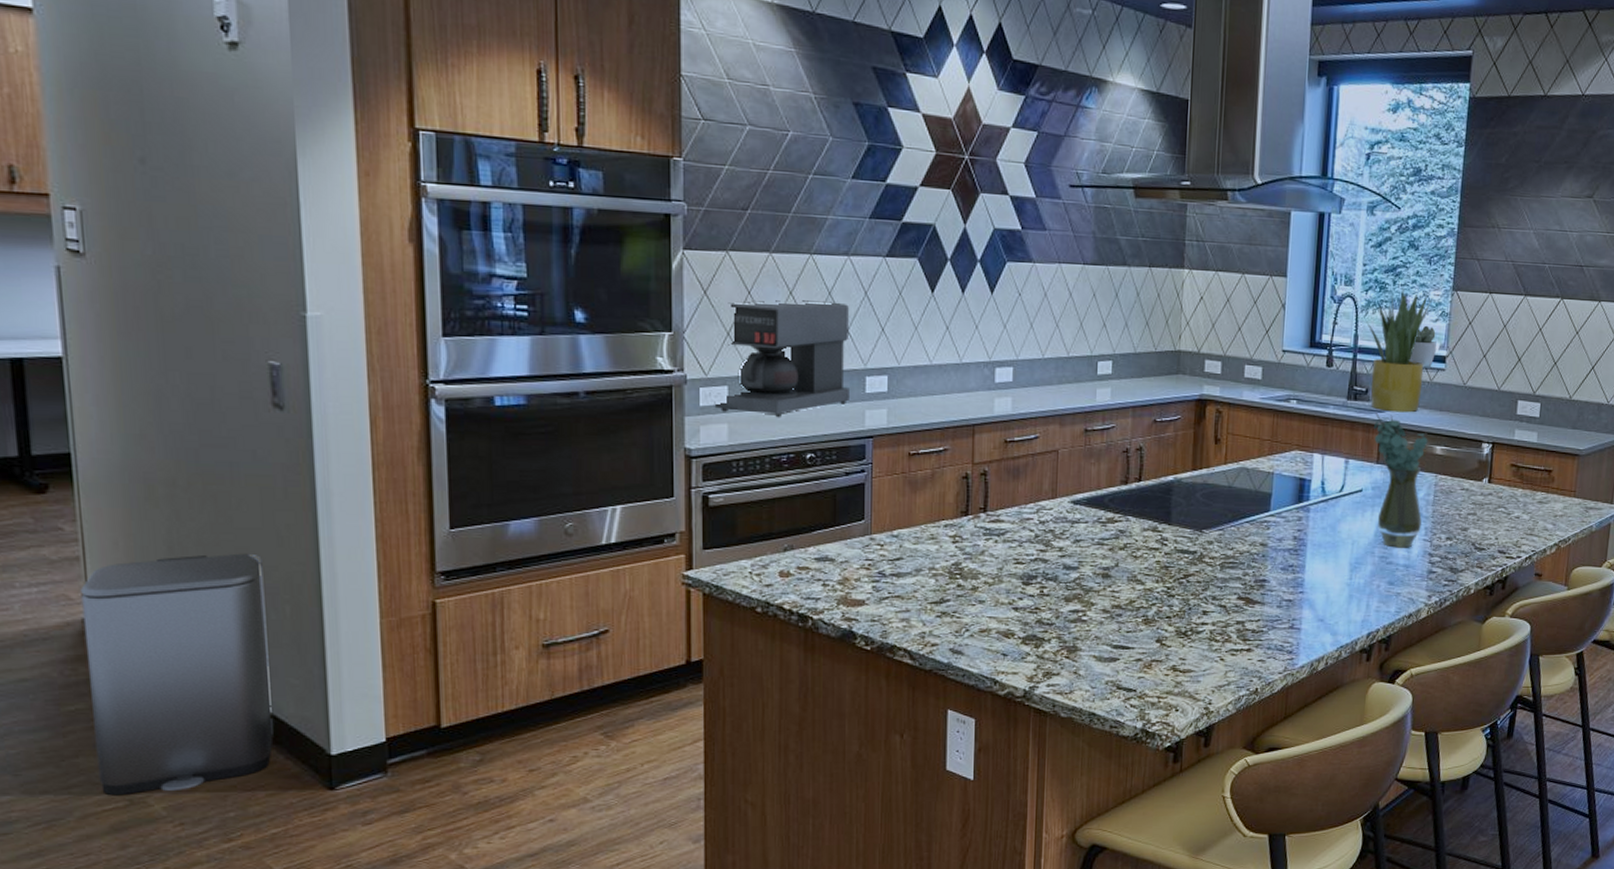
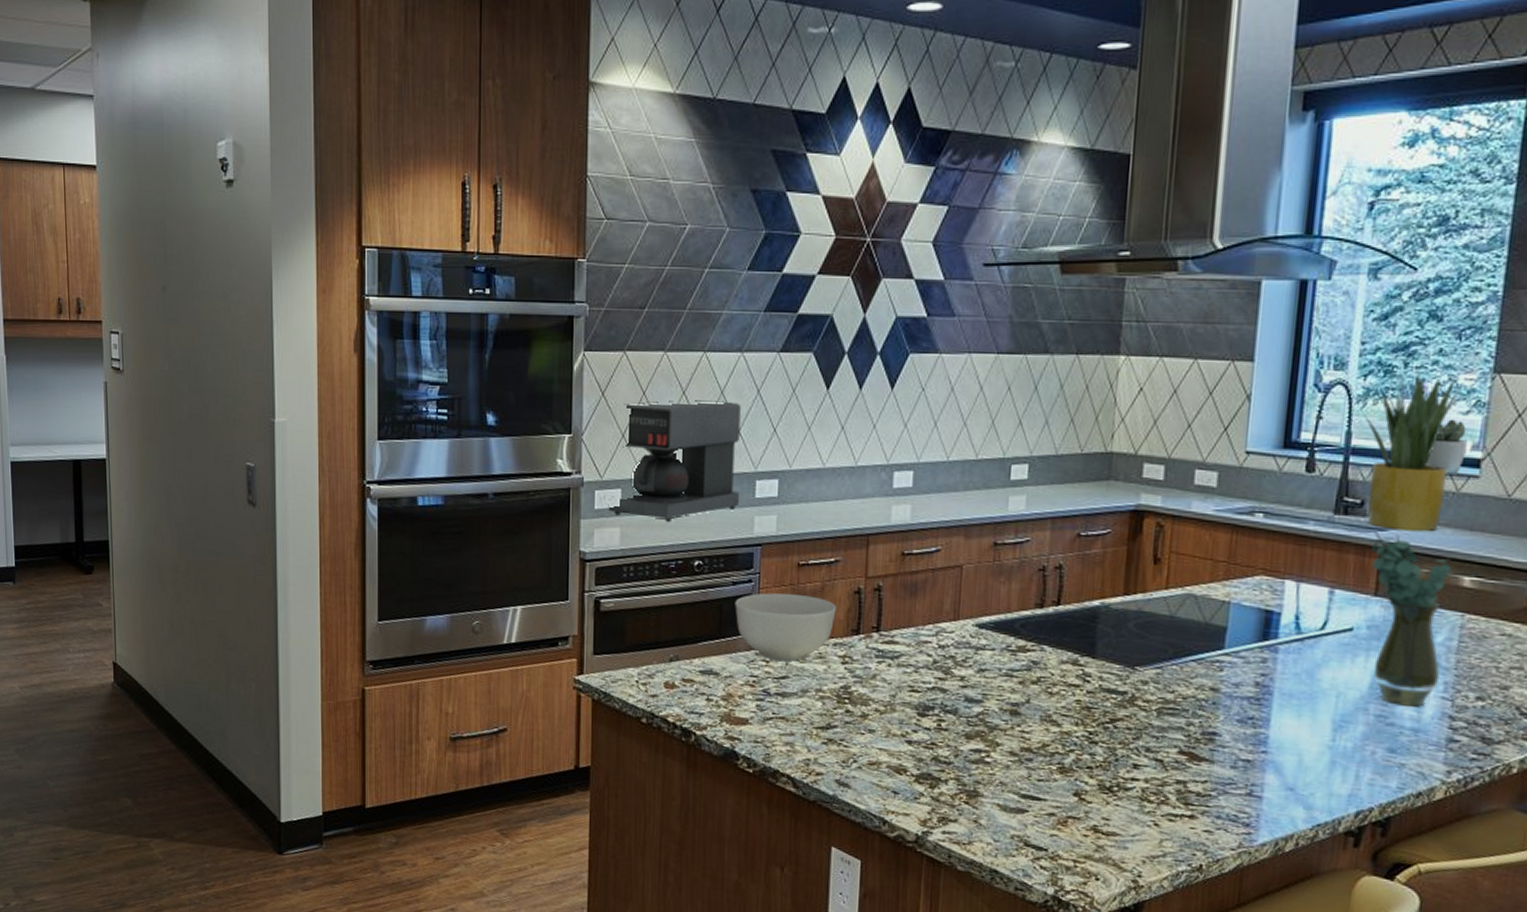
pedal bin: present [81,554,274,796] -> none [112,633,239,840]
bowl: none [848,481,946,543] -> present [735,593,837,661]

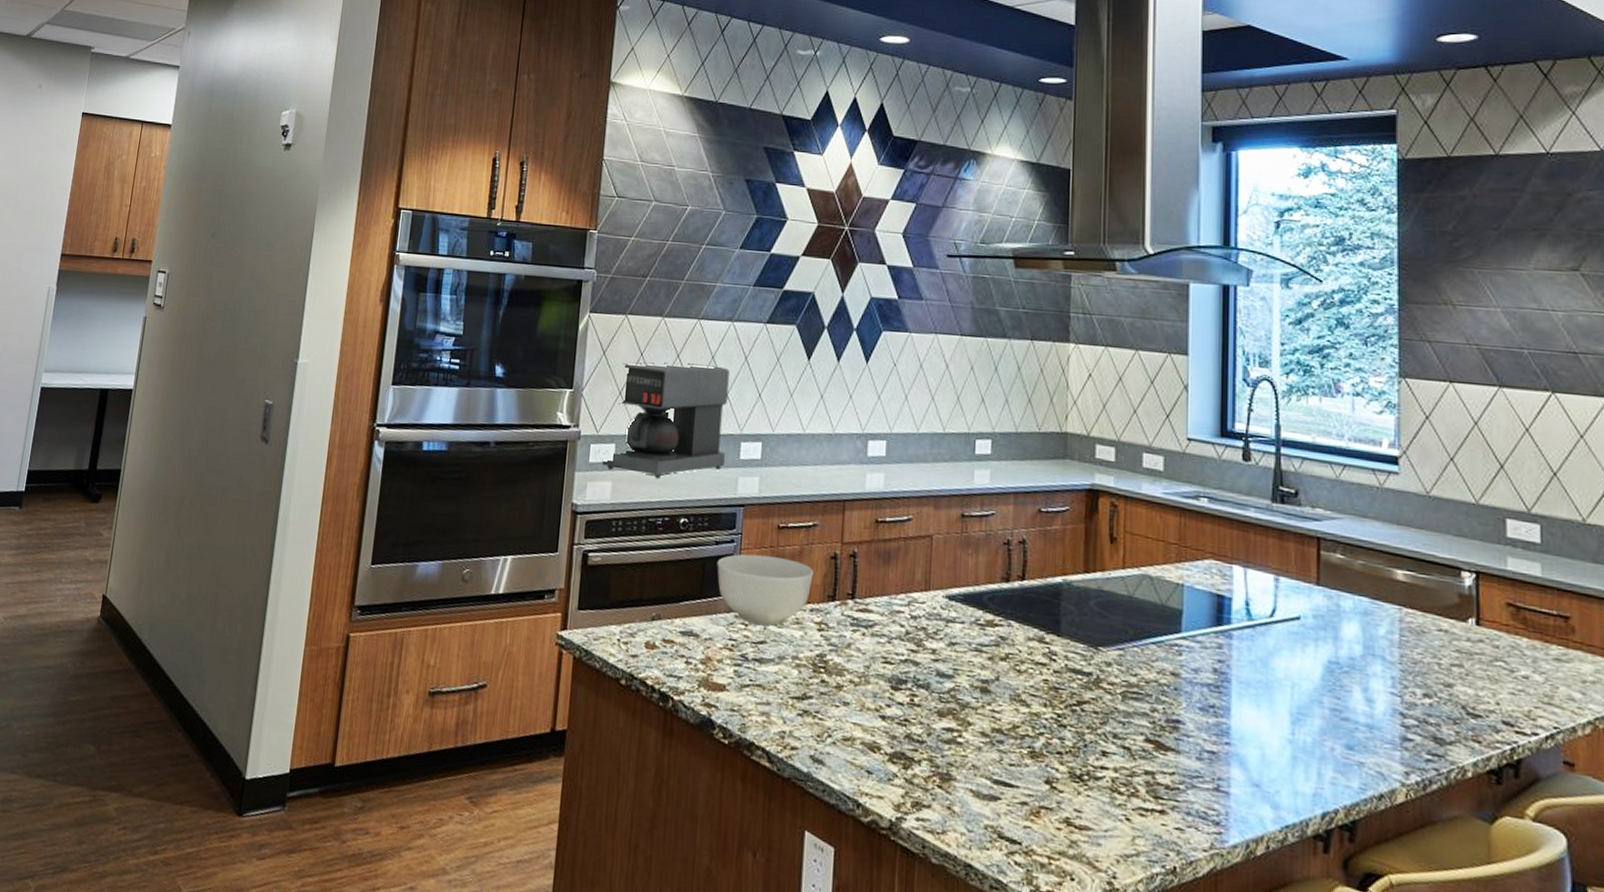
planter: present [1364,372,1464,532] -> none [1290,372,1375,524]
vase: present [1372,531,1452,707] -> none [1310,521,1385,702]
succulent plant: present [1425,419,1467,475] -> none [1349,417,1384,470]

